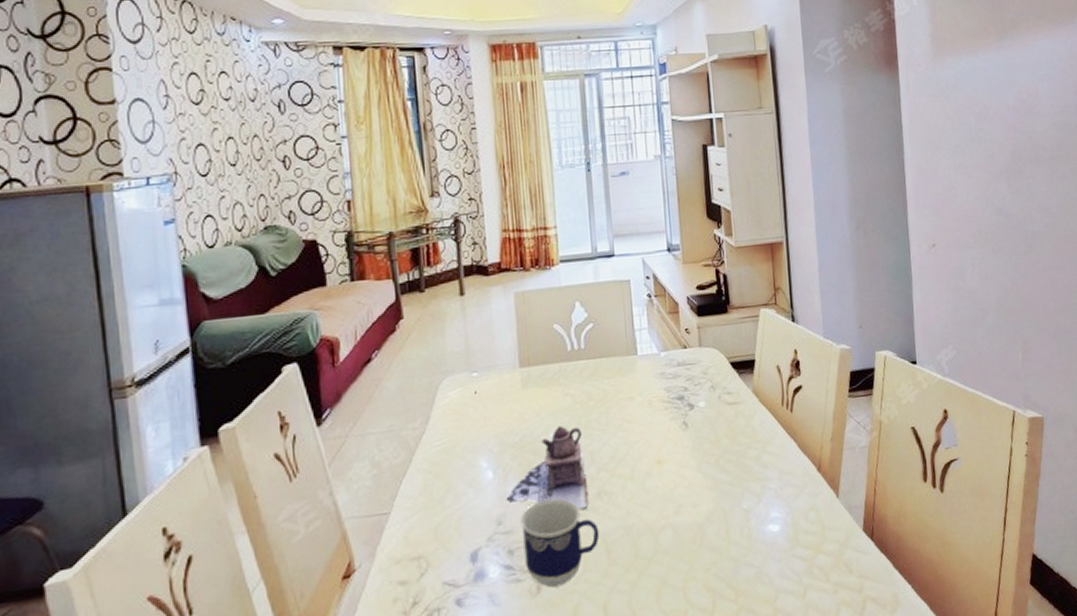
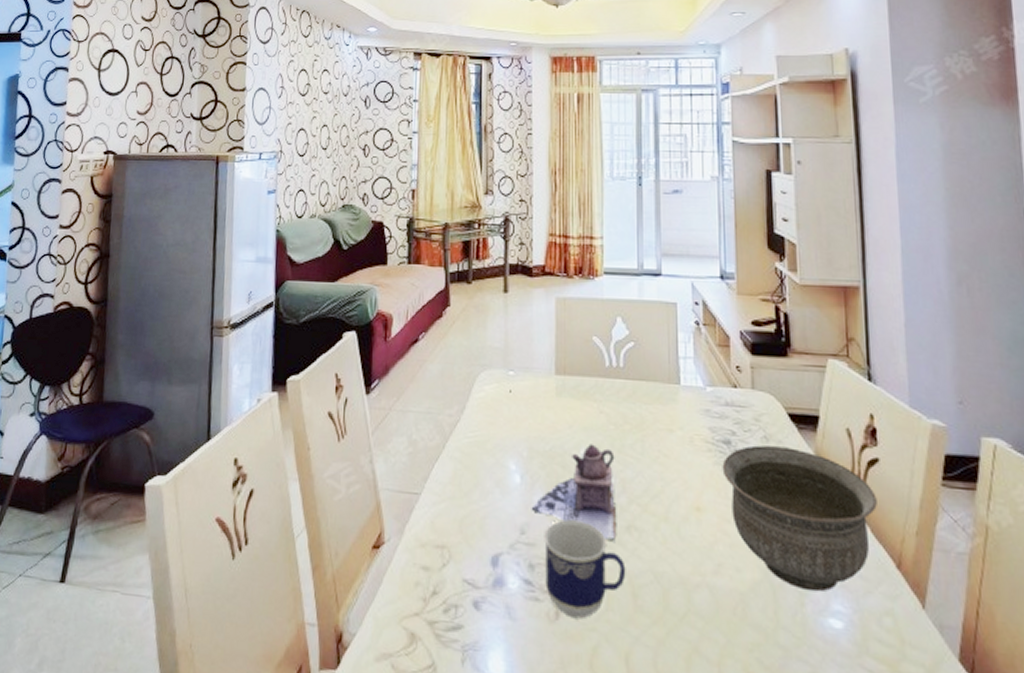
bowl: none [677,391,802,508] -> present [722,445,877,592]

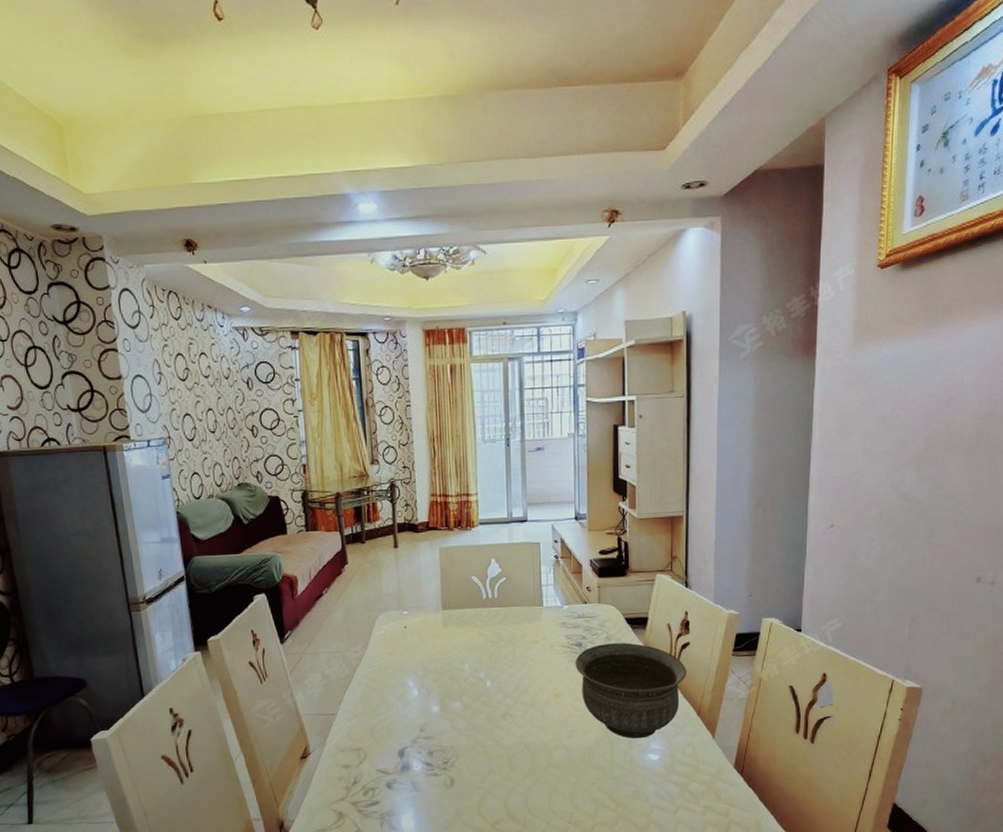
teapot: present [531,444,617,542] -> none [428,659,496,727]
cup: present [544,519,626,620] -> none [439,716,503,783]

